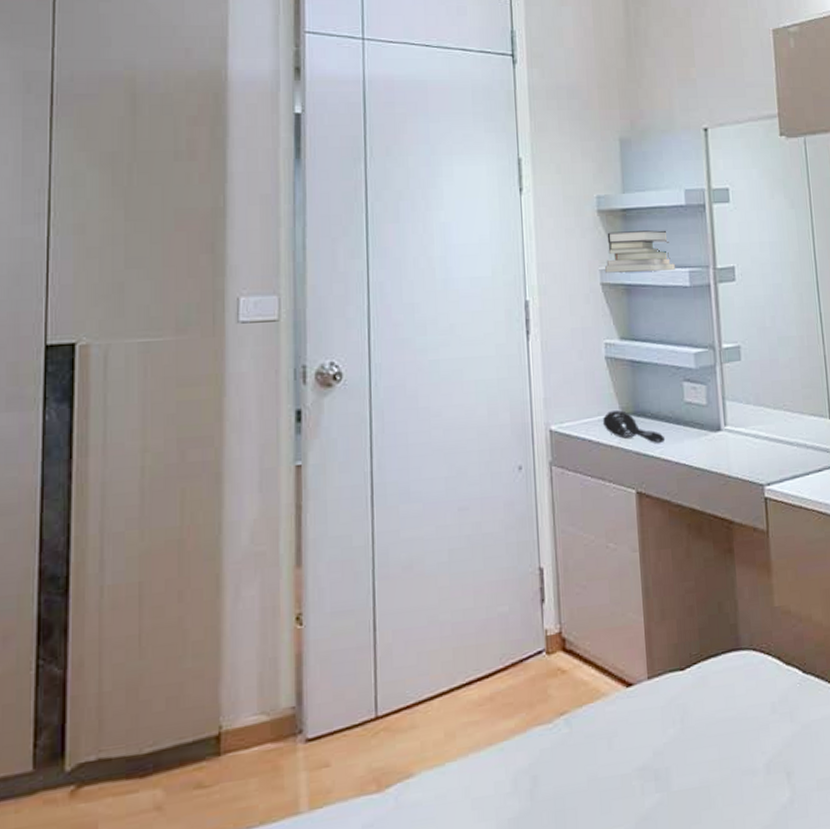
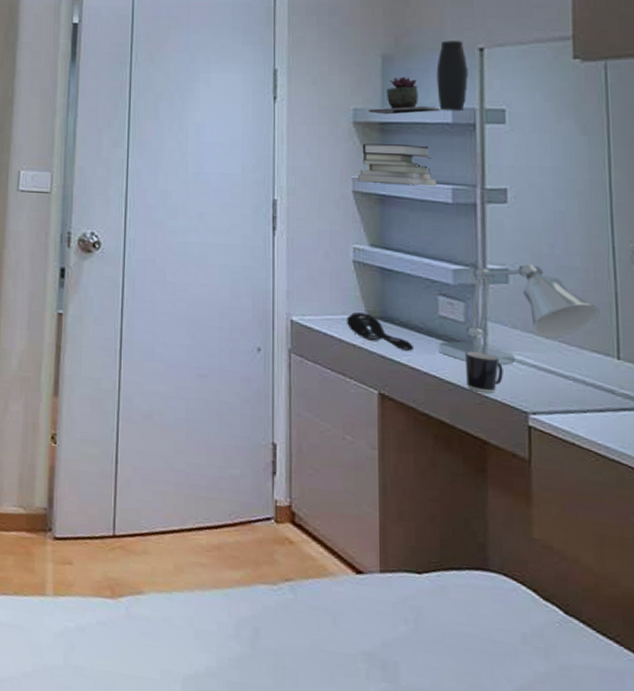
succulent plant: none [611,160,674,201] -> present [369,77,440,115]
vase: none [669,122,696,194] -> present [436,41,467,112]
desk lamp: none [686,338,814,444] -> present [438,264,600,365]
mug: none [708,432,742,473] -> present [464,351,503,393]

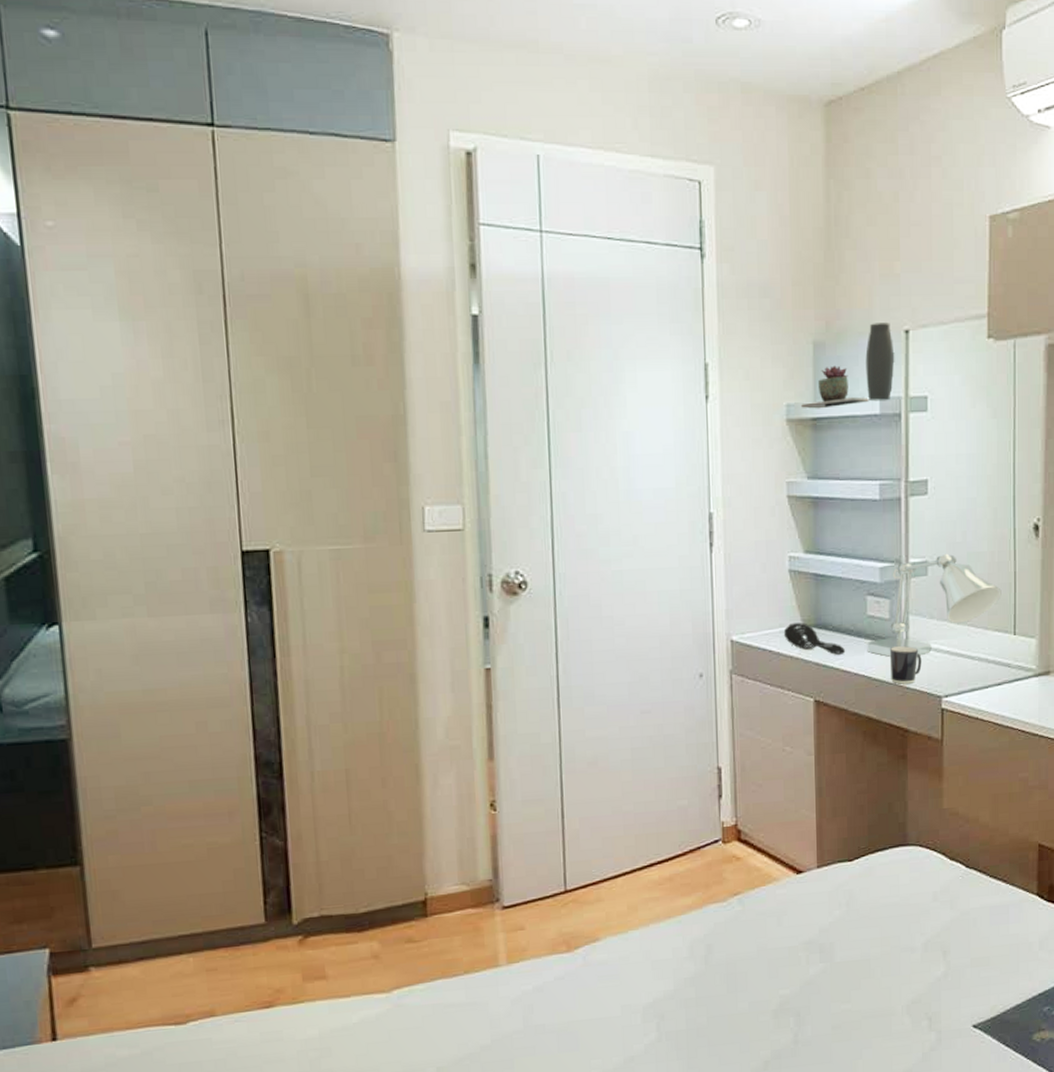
books: present [358,143,436,187] -> none [792,441,865,485]

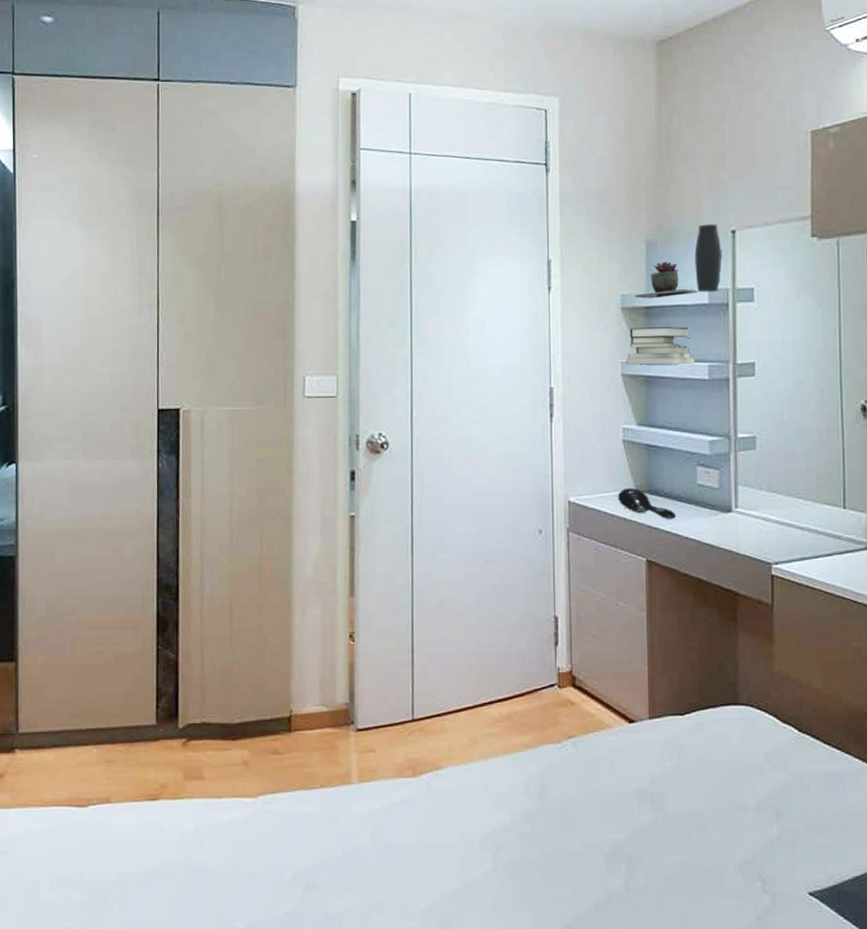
books: none [792,441,865,485] -> present [626,327,695,365]
desk lamp: present [867,553,1002,657] -> none [697,430,830,523]
mug: present [889,645,922,684] -> none [719,513,751,550]

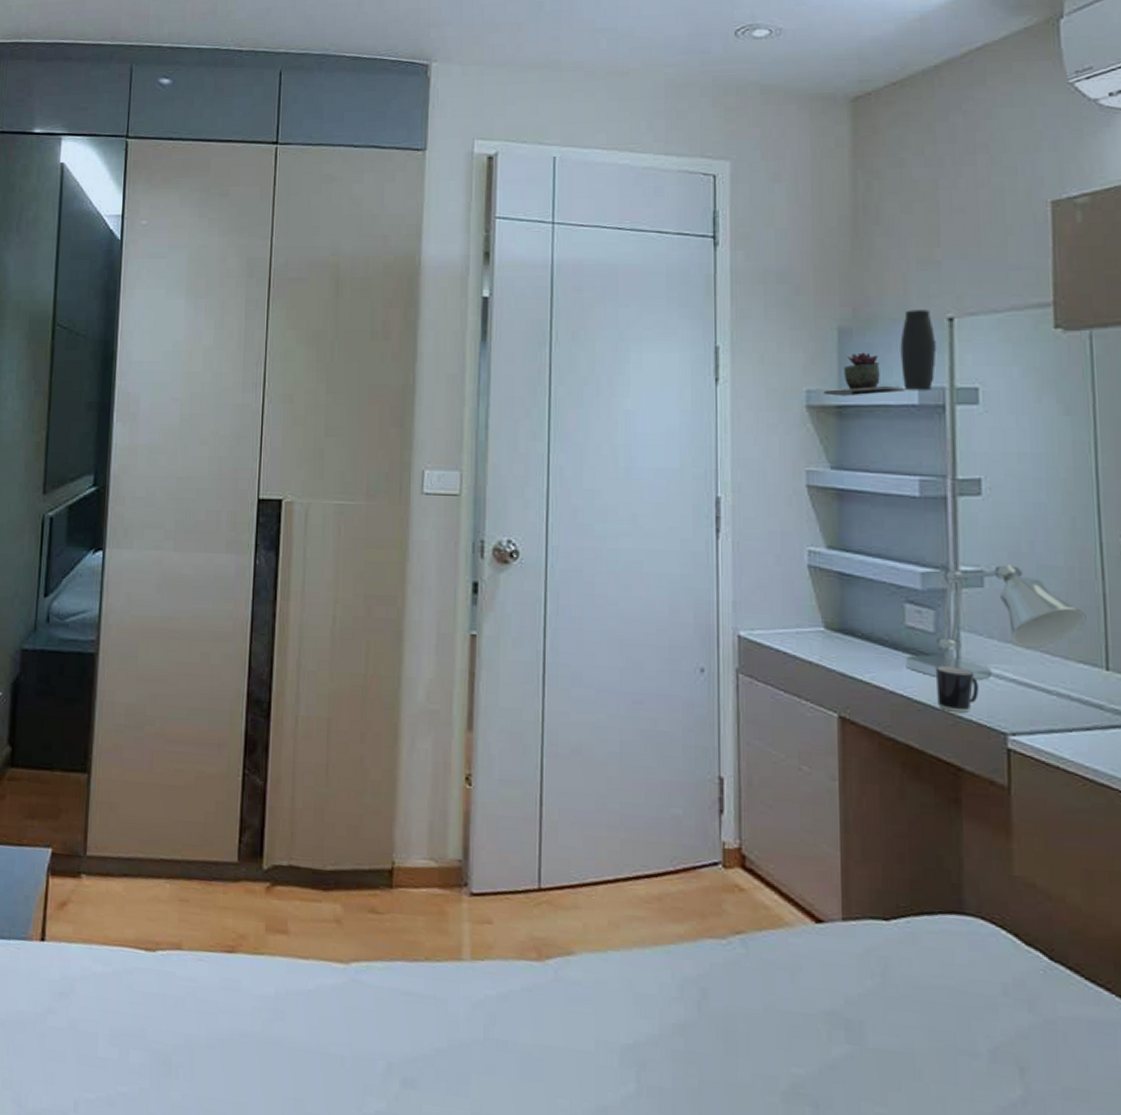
hairbrush: present [617,488,677,520] -> none [800,624,879,668]
books: present [626,327,695,365] -> none [813,430,901,478]
desk lamp: none [697,430,830,523] -> present [905,564,1086,680]
mug: none [719,513,751,550] -> present [935,665,979,713]

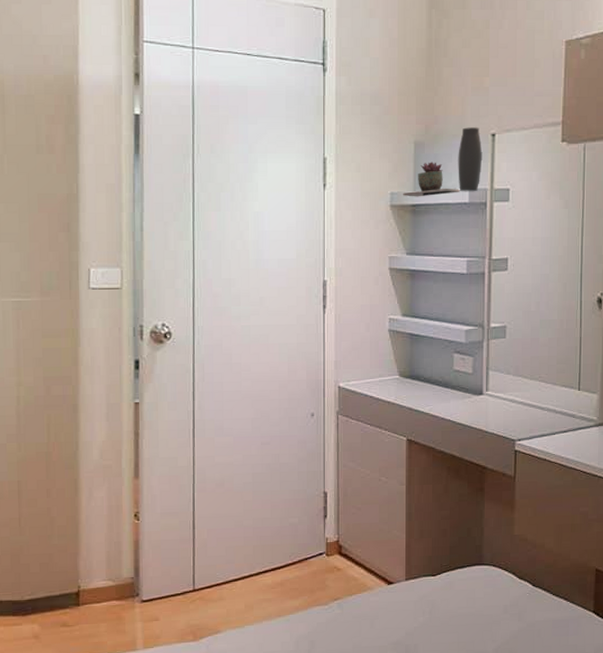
desk lamp: present [905,564,1086,680] -> none [453,320,569,405]
mug: present [935,665,979,713] -> none [471,396,499,428]

